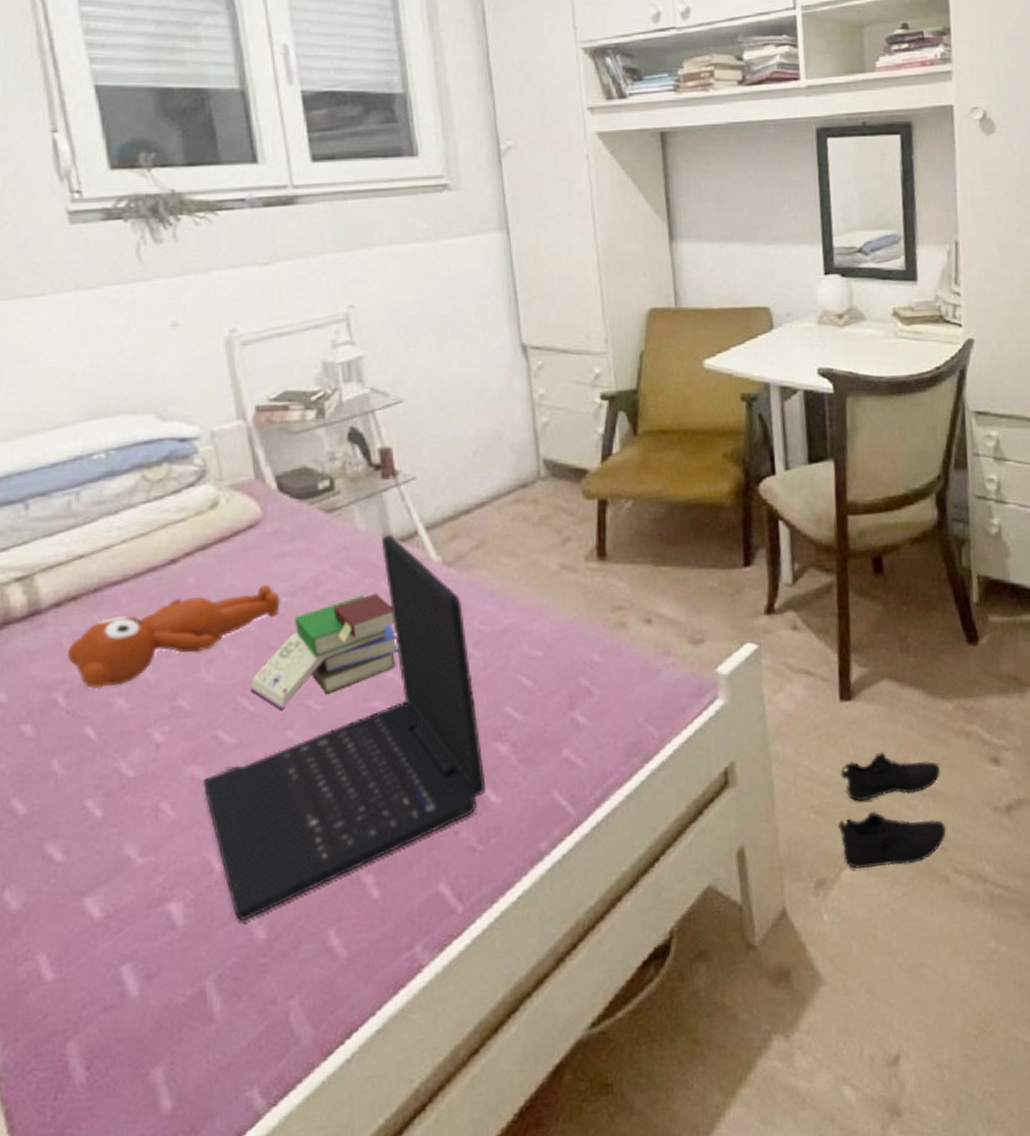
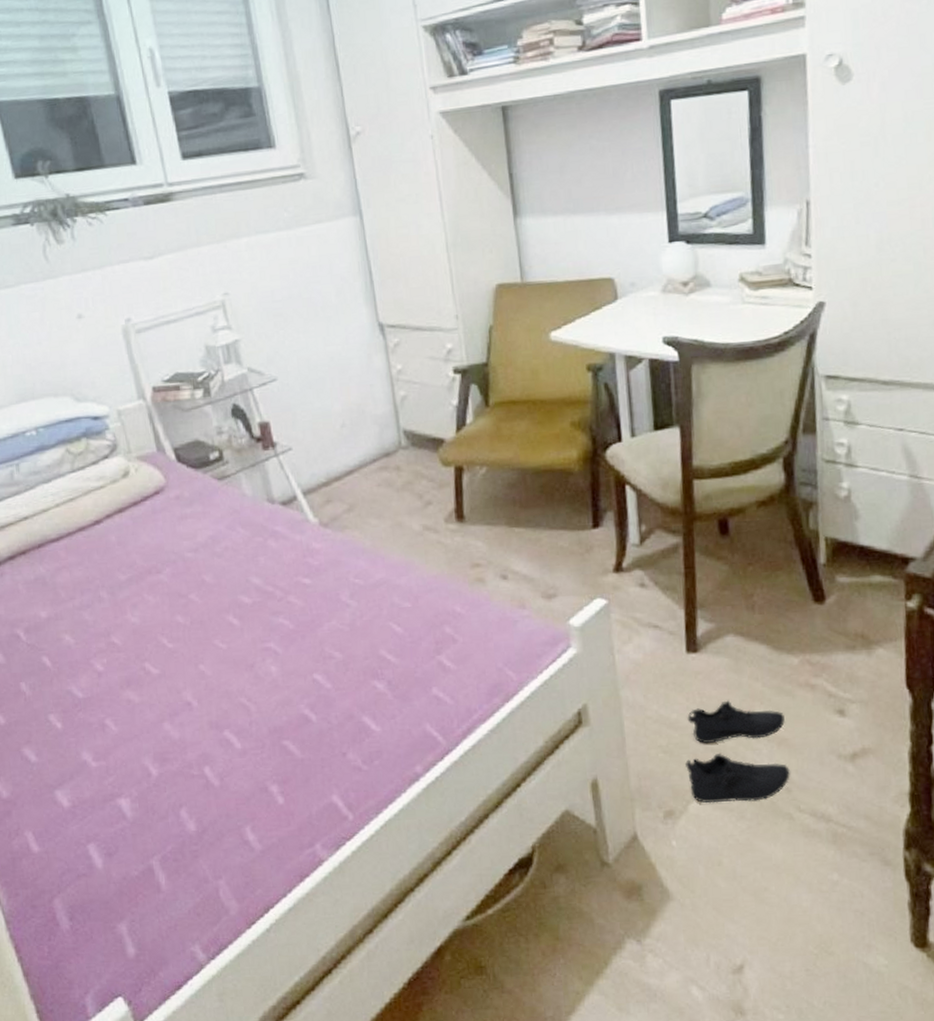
teddy bear: present [66,584,280,690] -> none [23,542,186,627]
laptop: present [203,535,486,921] -> none [137,499,368,815]
book: present [249,592,398,710] -> none [167,550,286,648]

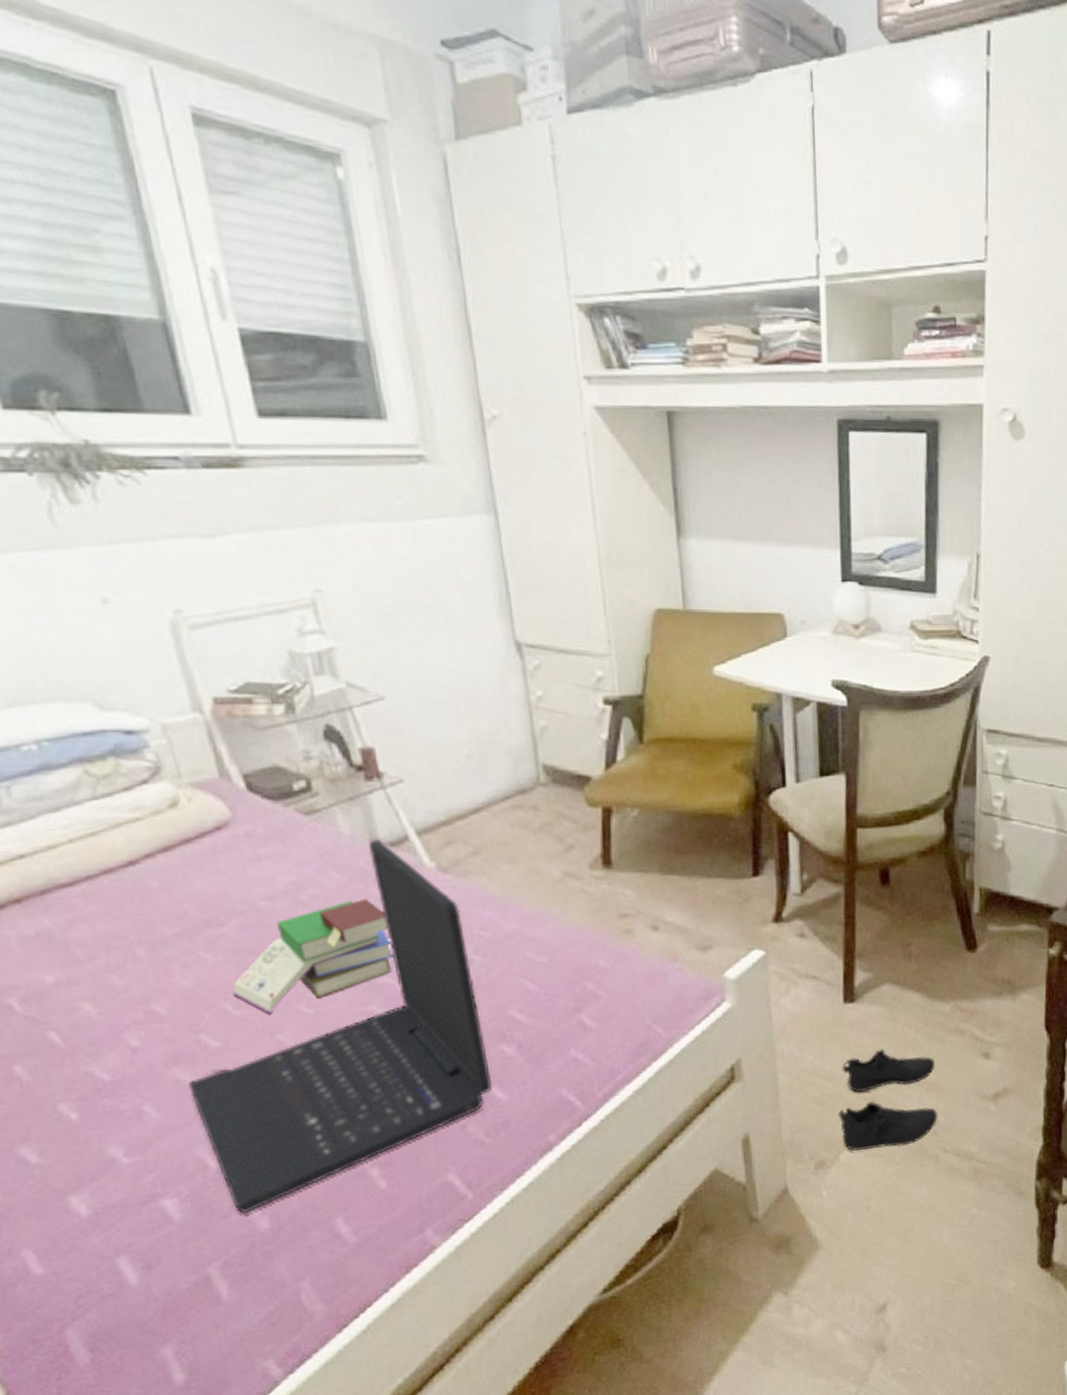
laptop: none [137,499,368,815] -> present [188,839,493,1213]
book: none [167,550,286,648] -> present [231,898,393,1014]

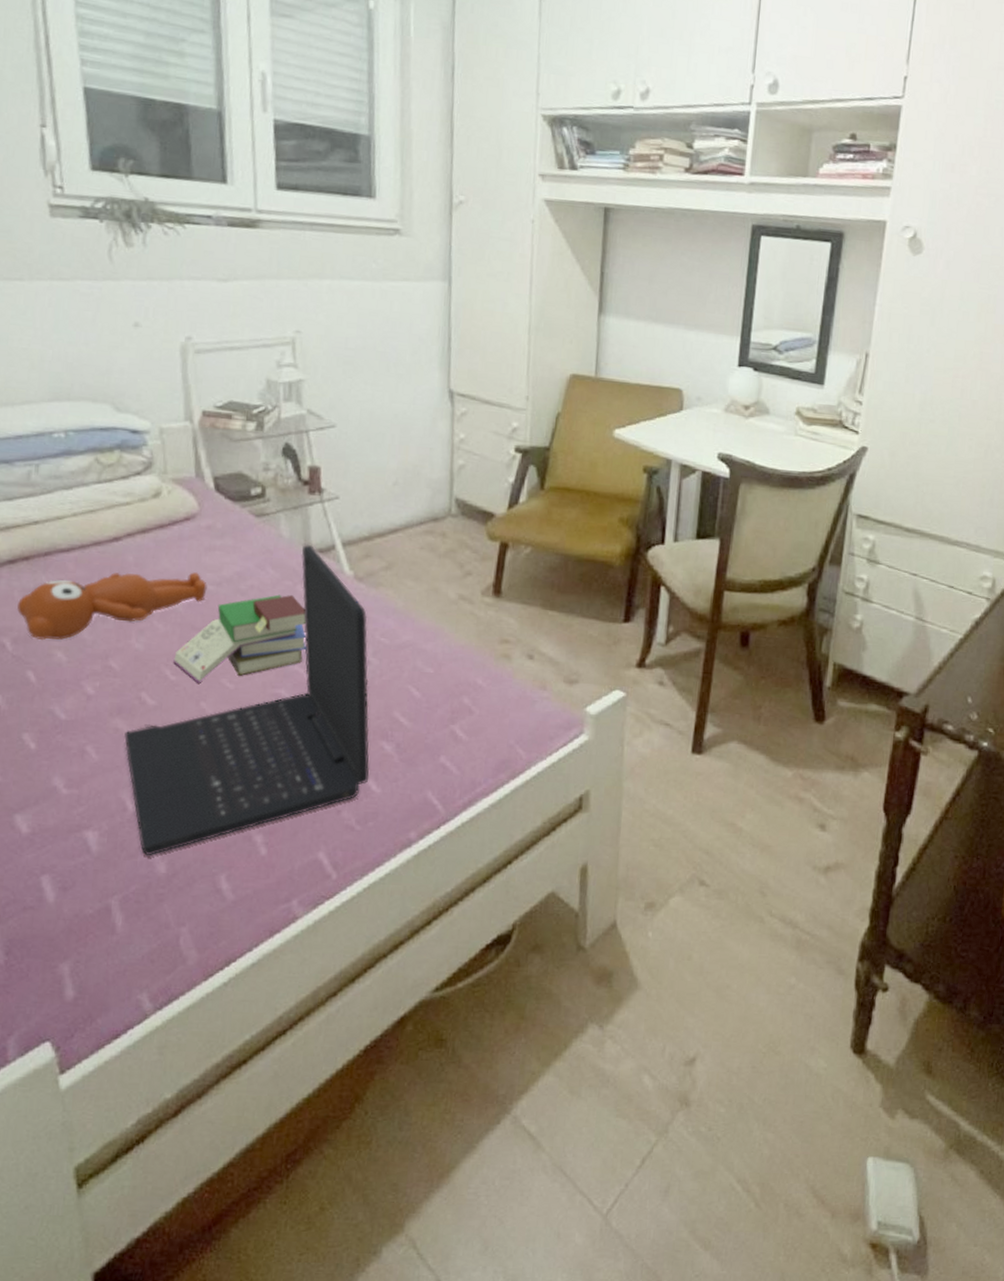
teddy bear: none [17,888,260,995] -> present [16,572,207,641]
shoe: present [838,1048,939,1152] -> none [673,803,771,902]

